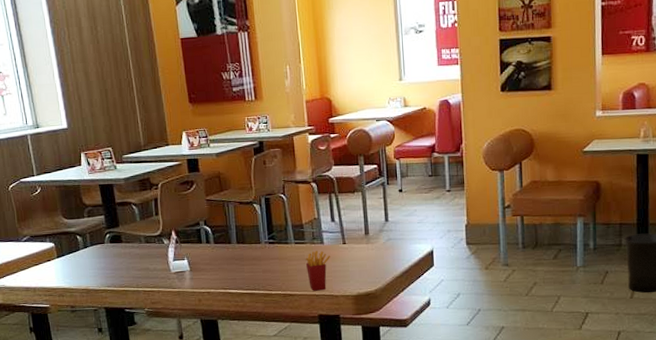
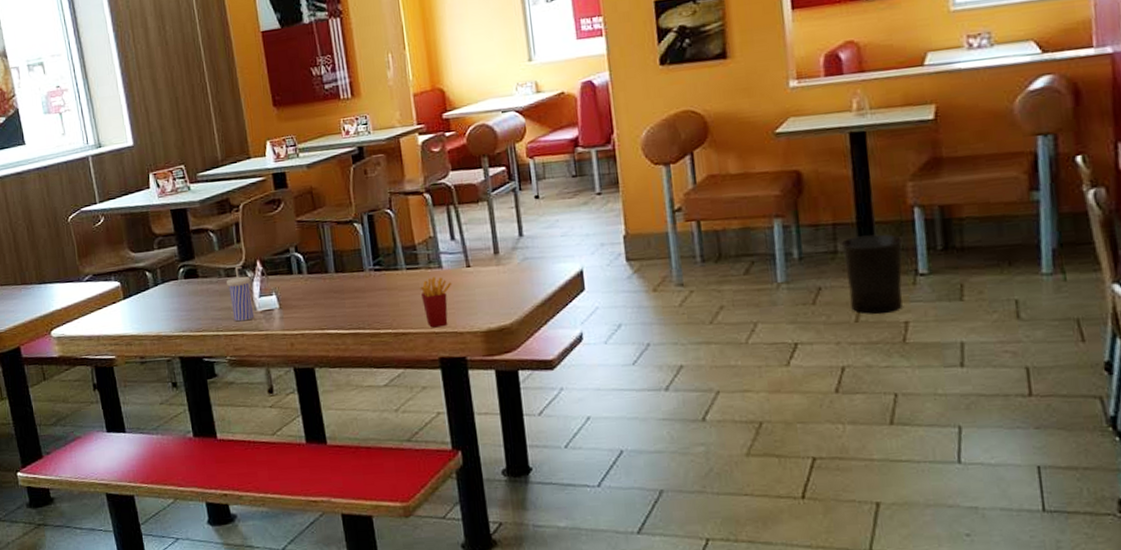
beverage cup: none [146,234,169,280] -> present [227,265,255,322]

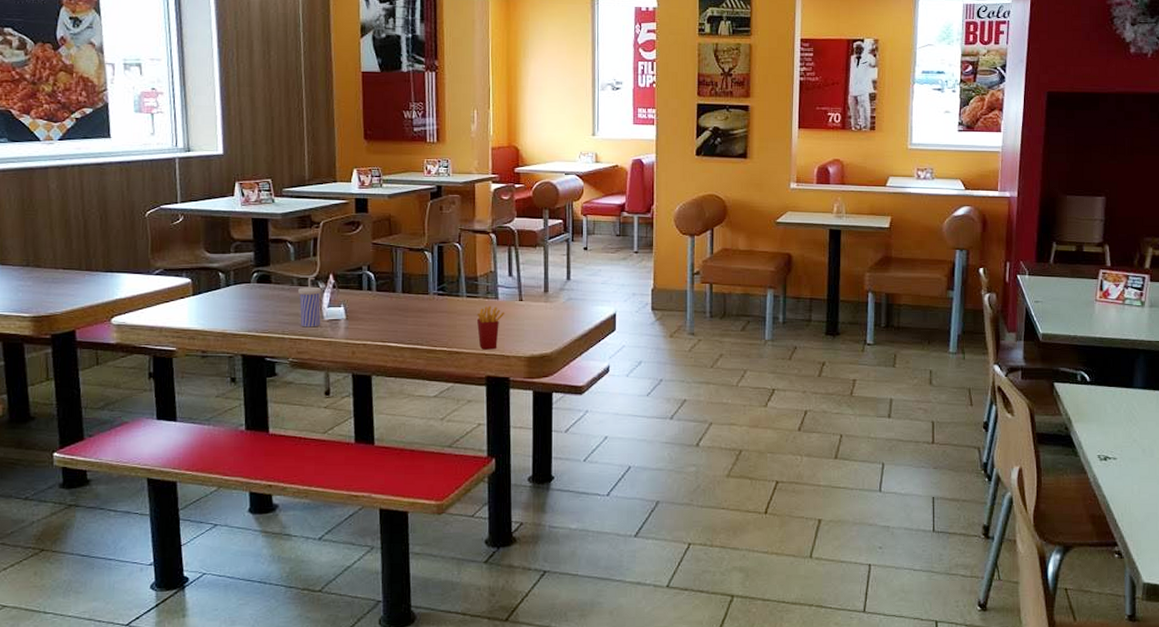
waste bin: present [841,234,903,314] -> none [814,310,858,371]

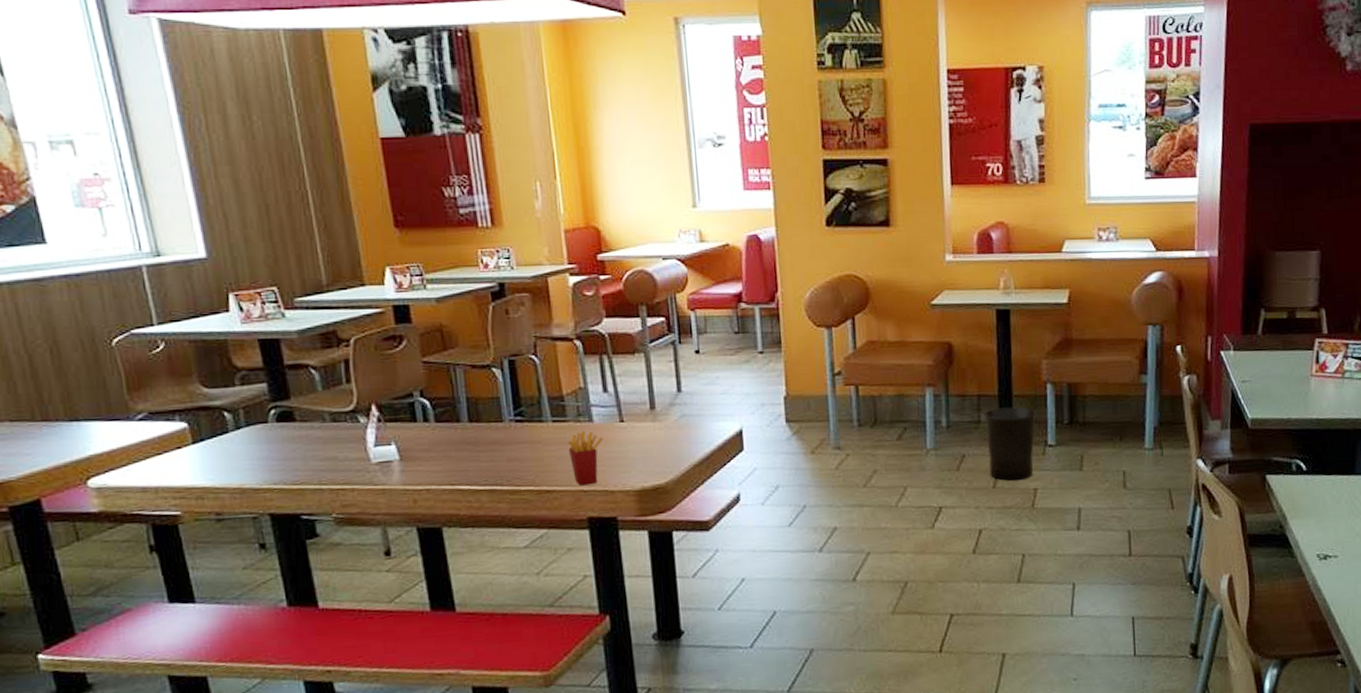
beverage cup: present [298,277,322,328] -> none [333,409,369,474]
waste bin: none [814,310,858,371] -> present [984,407,1036,481]

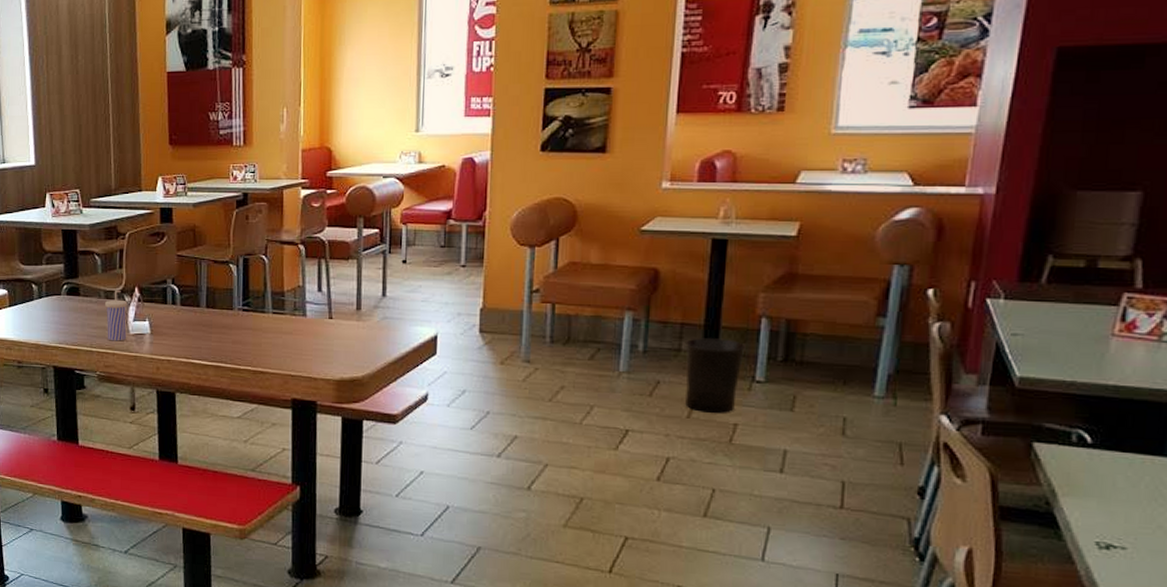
beverage cup: none [333,409,369,474] -> present [105,289,128,342]
french fries: present [567,431,604,486] -> none [282,323,314,371]

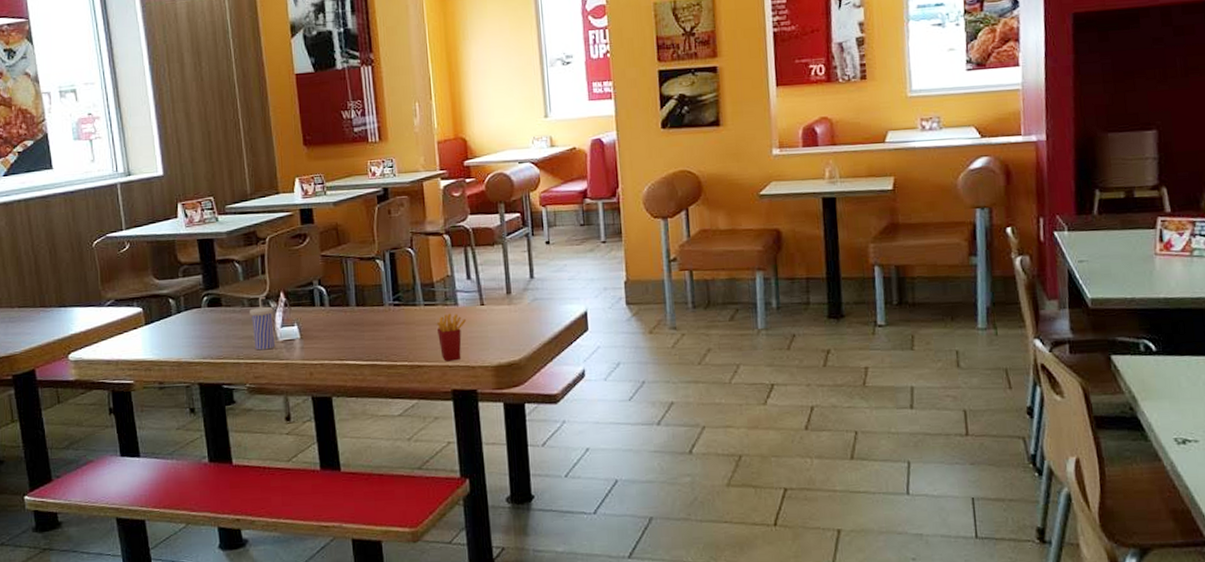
french fries: none [282,323,314,371] -> present [436,313,467,362]
waste bin: present [684,338,746,413] -> none [813,289,865,360]

